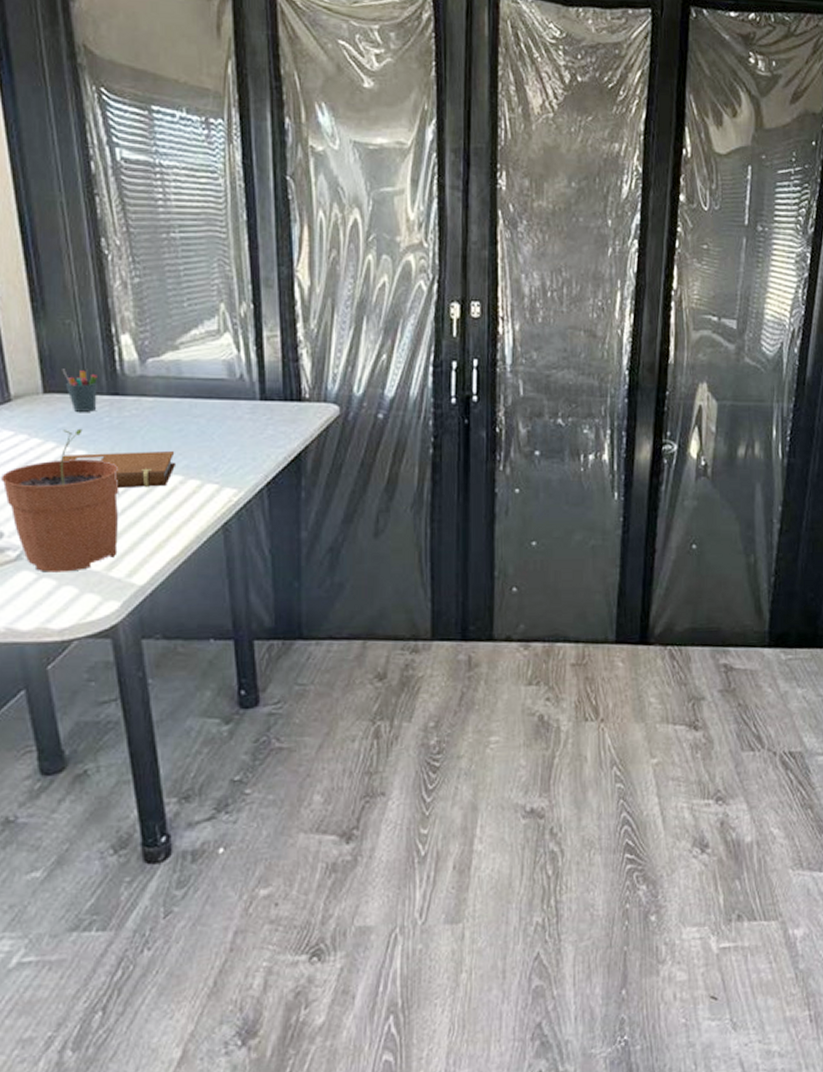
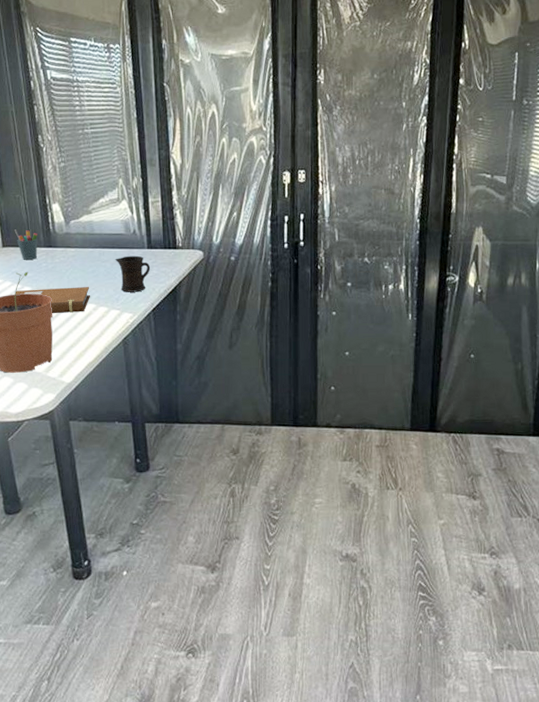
mug: none [212,409,265,460] -> present [115,255,151,292]

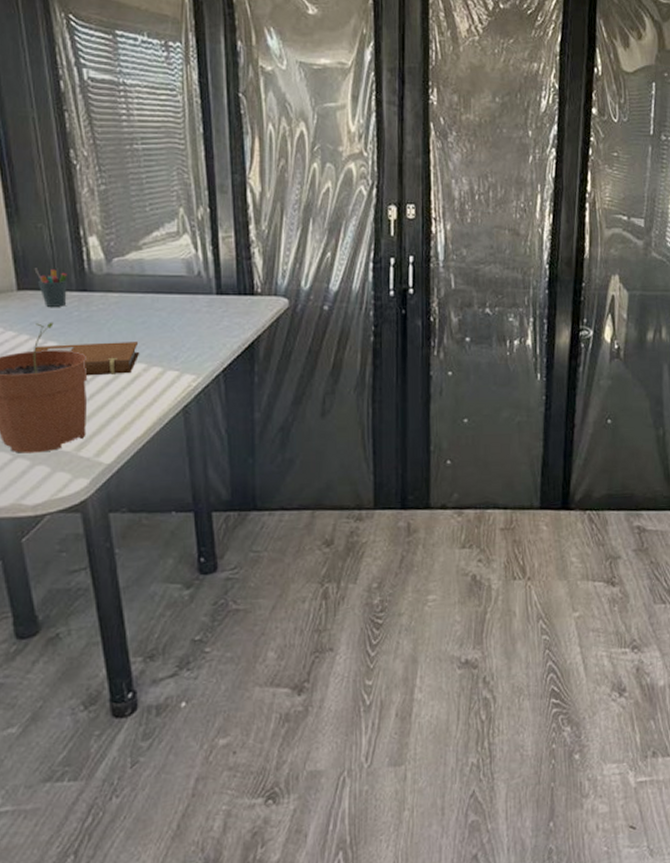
mug: present [115,255,151,292] -> none [173,303,221,349]

